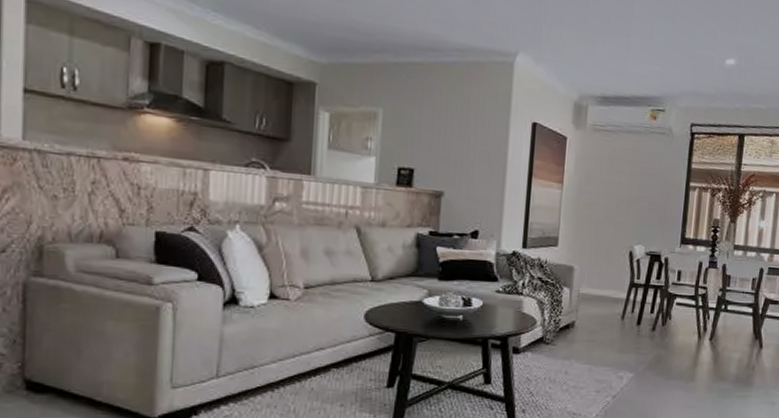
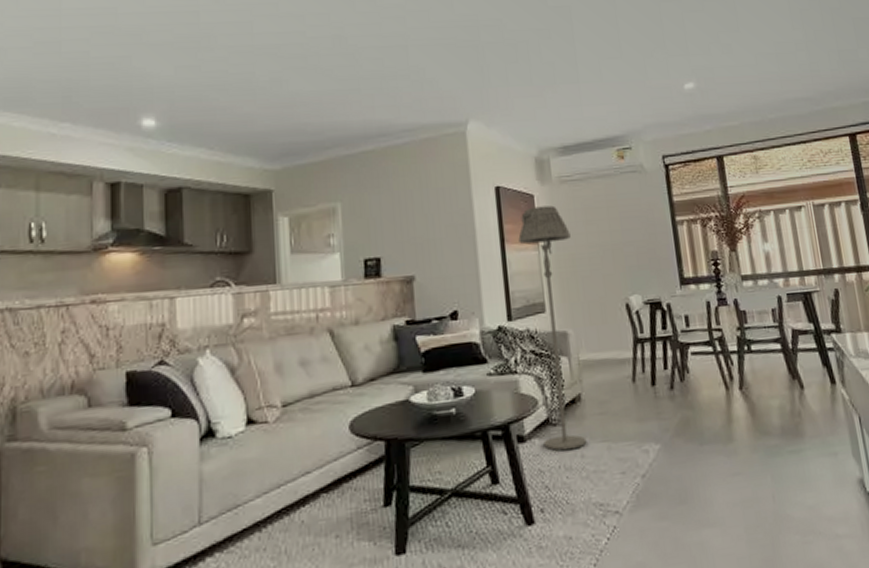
floor lamp: none [535,148,594,366] -> present [518,205,587,451]

